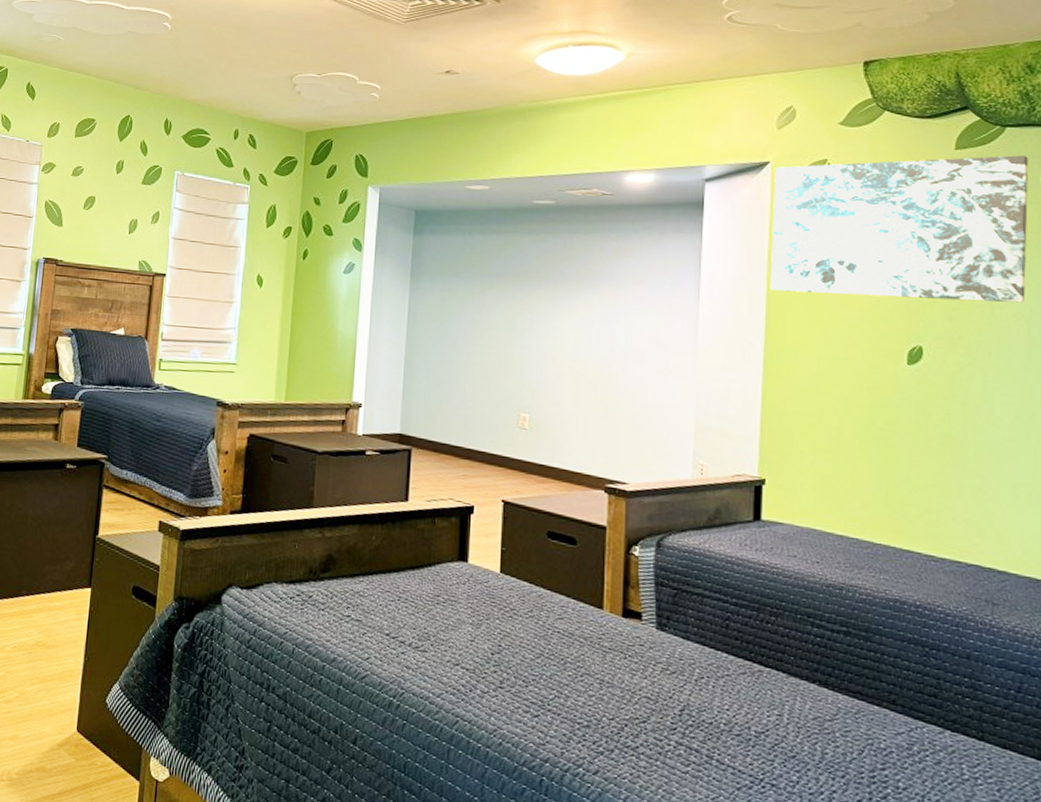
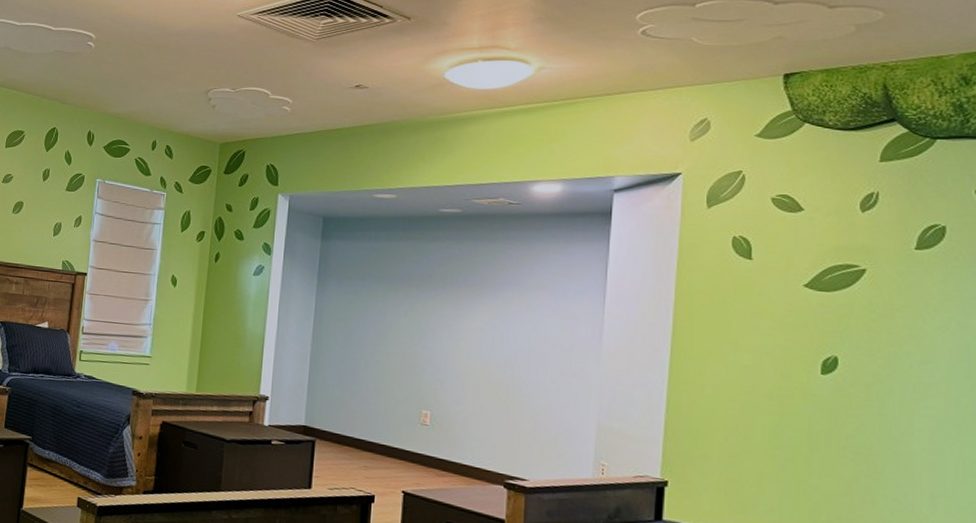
wall art: present [770,155,1029,303] -> none [678,168,960,316]

